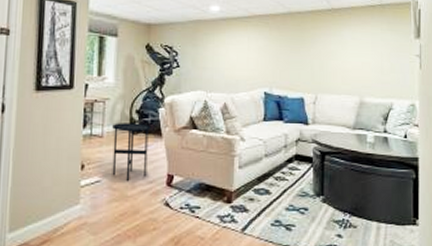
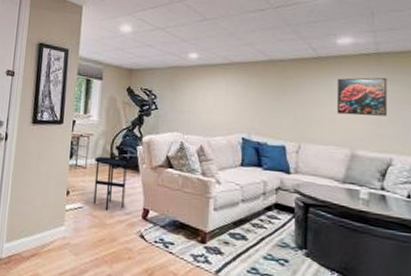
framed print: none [347,28,389,65] -> present [336,77,388,116]

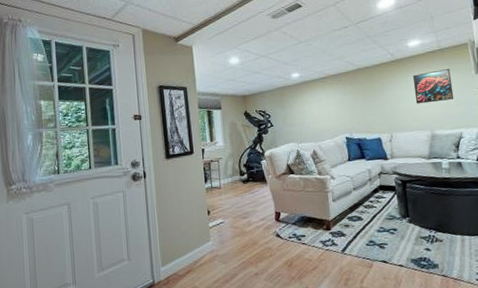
side table: present [93,156,129,210] -> none [227,174,259,220]

